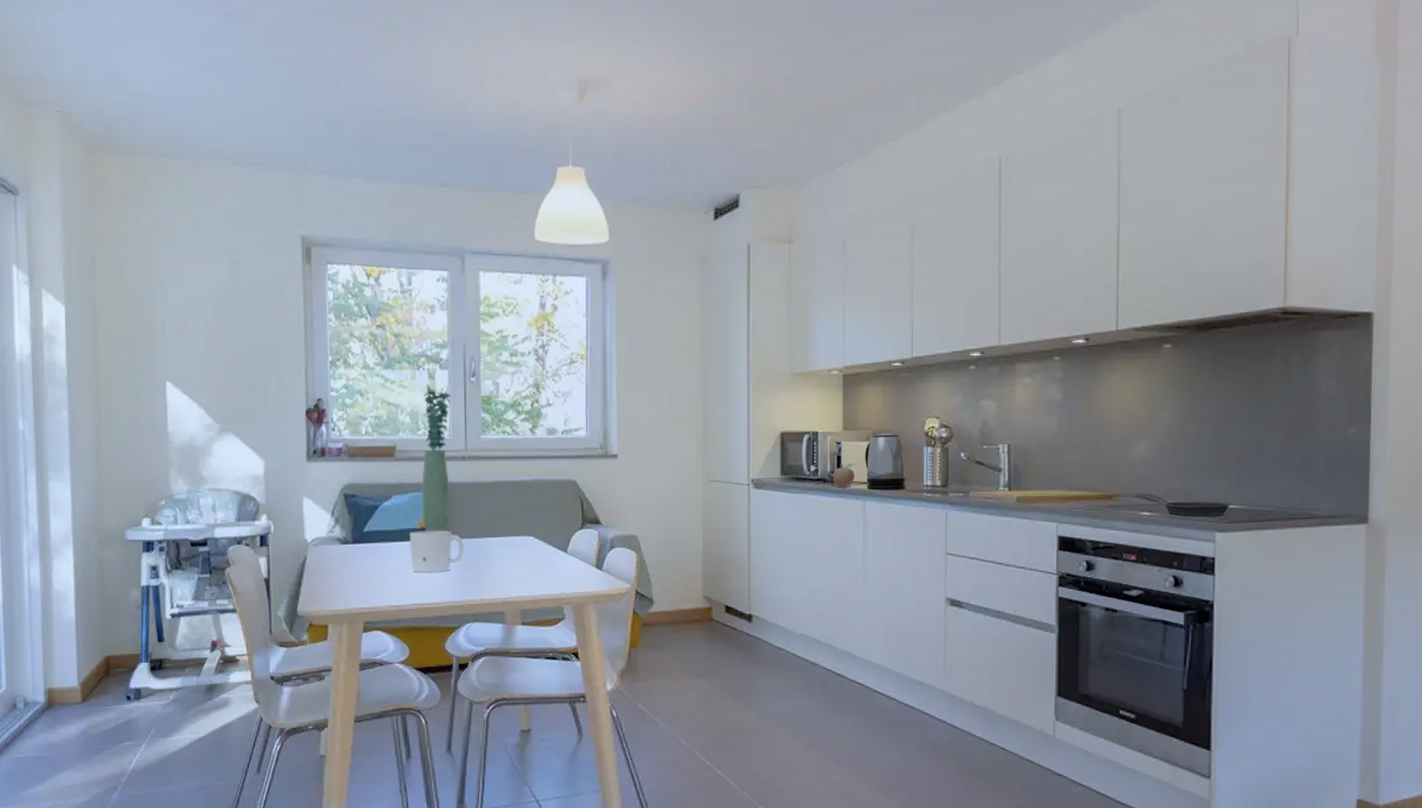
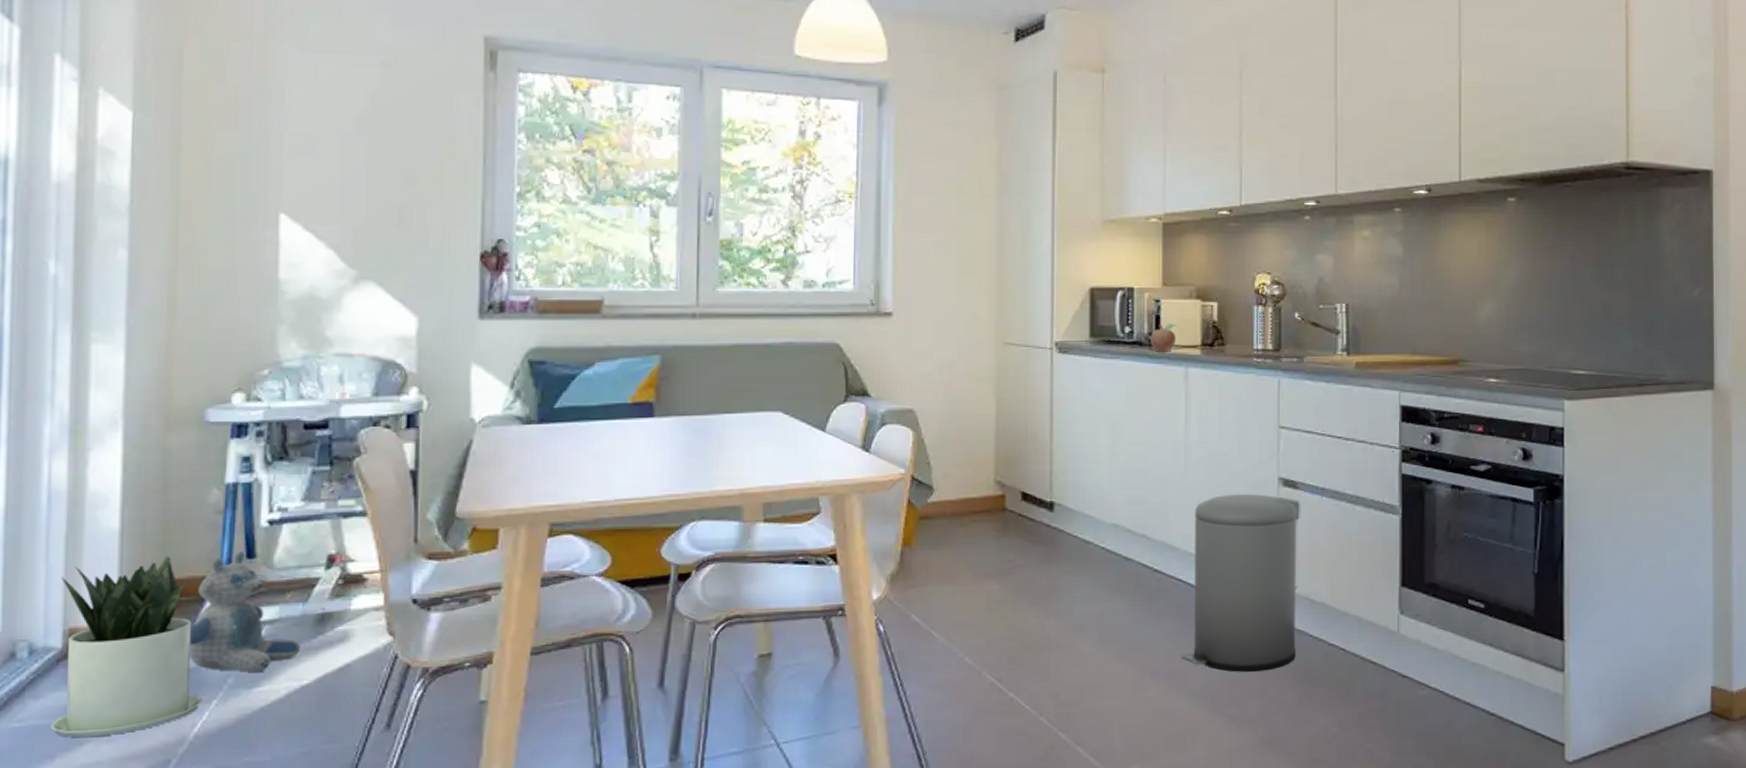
planter: none [41,638,135,767] -> present [51,555,202,738]
polar bear: none [124,636,197,727] -> present [190,550,301,673]
mug: present [410,530,464,573] -> none [617,405,690,460]
vase: present [421,384,451,532] -> none [635,224,680,408]
pedal bin: none [861,612,965,764] -> present [1181,494,1300,672]
kettle: present [865,432,906,491] -> none [1187,289,1234,356]
frying pan: present [1126,492,1231,517] -> none [1472,357,1579,384]

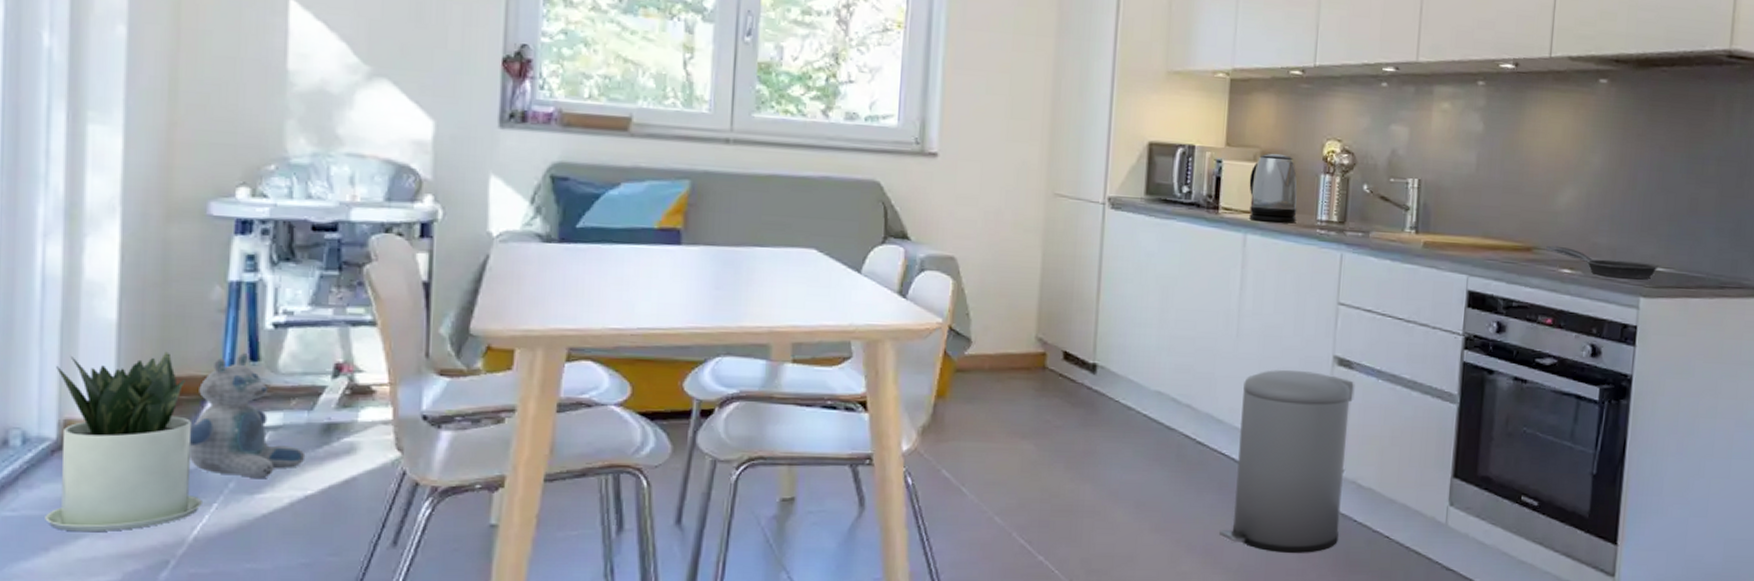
fruit: present [1151,324,1177,353] -> none [1209,186,1238,217]
kettle: none [1187,289,1234,356] -> present [1249,153,1298,224]
frying pan: none [1472,357,1579,384] -> present [1546,245,1659,280]

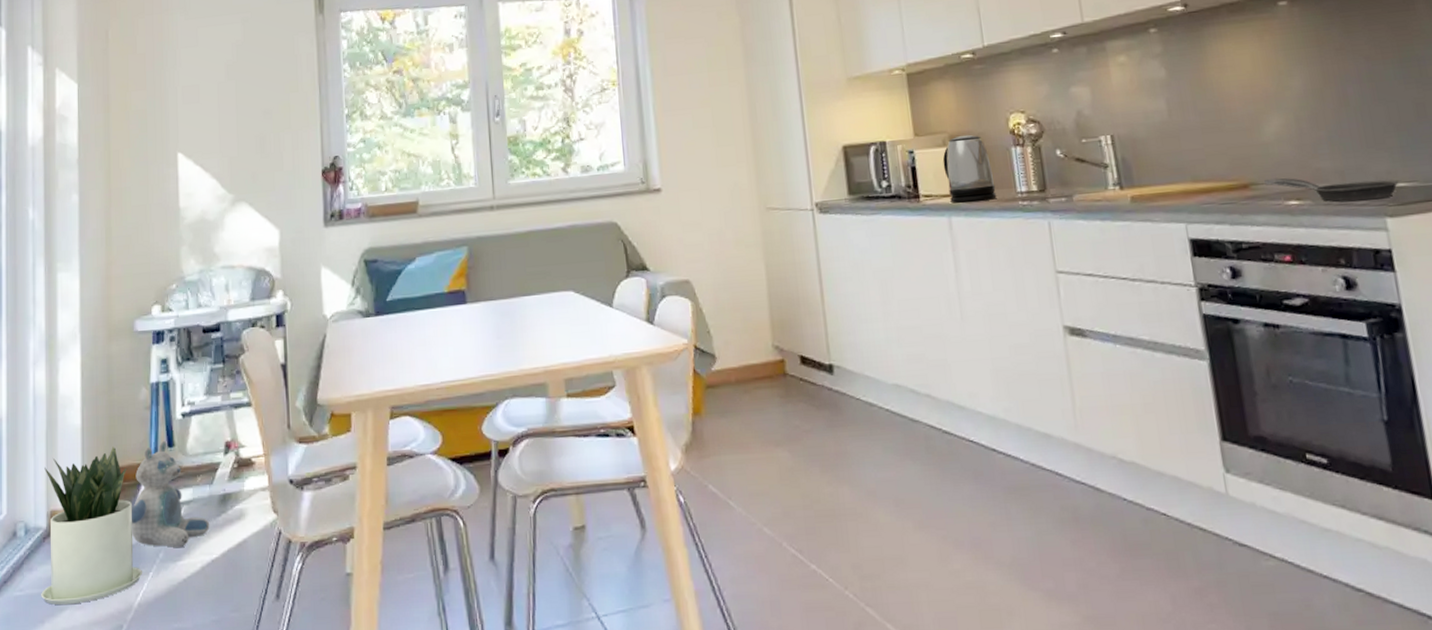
pedal bin: present [1219,370,1354,553] -> none [978,345,1111,541]

